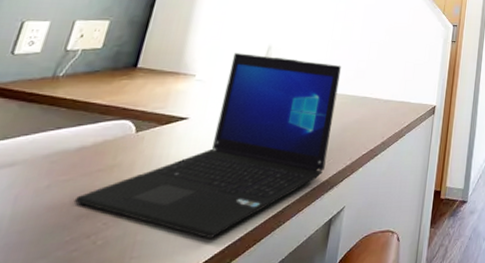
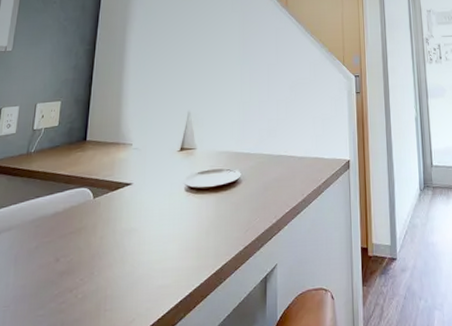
laptop: present [73,53,341,240] -> none [56,121,254,295]

